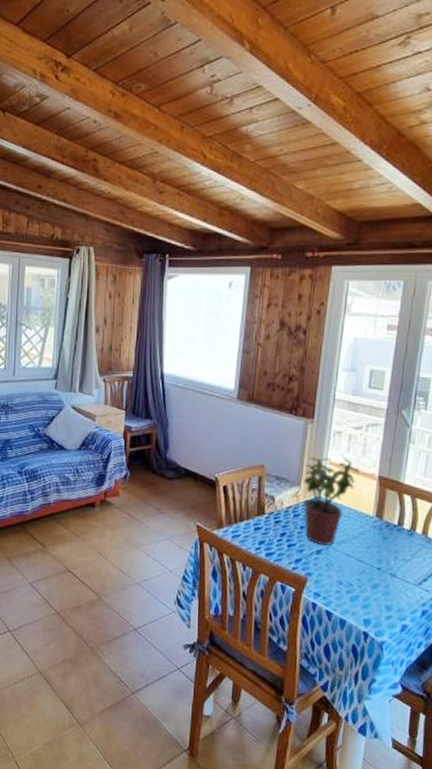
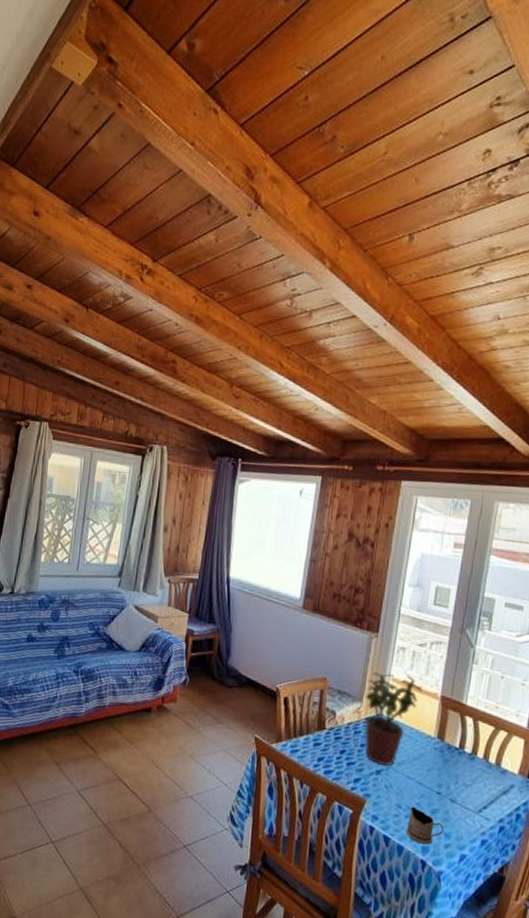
tea glass holder: none [347,582,385,617] -> present [406,806,444,845]

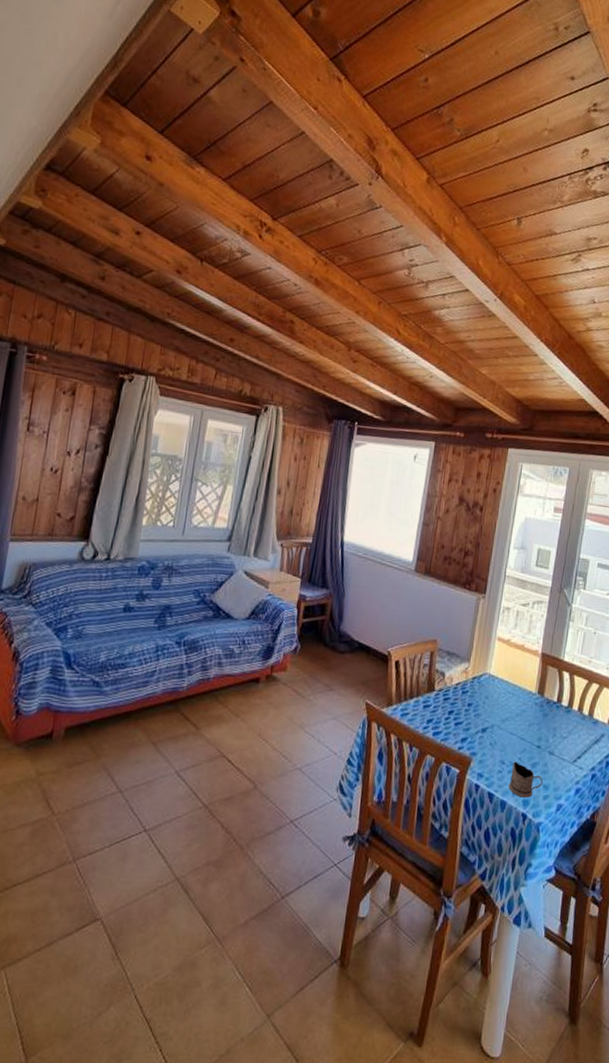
potted plant: present [364,672,423,766] -> none [471,632,525,723]

